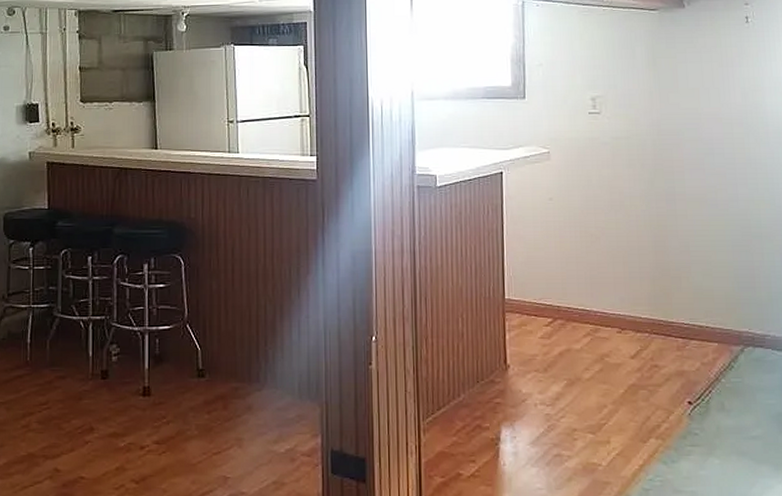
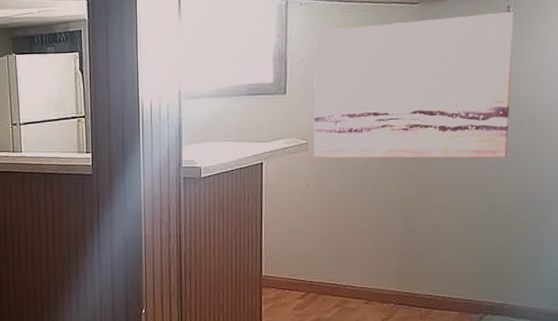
wall art: none [553,22,757,174] -> present [313,11,515,159]

